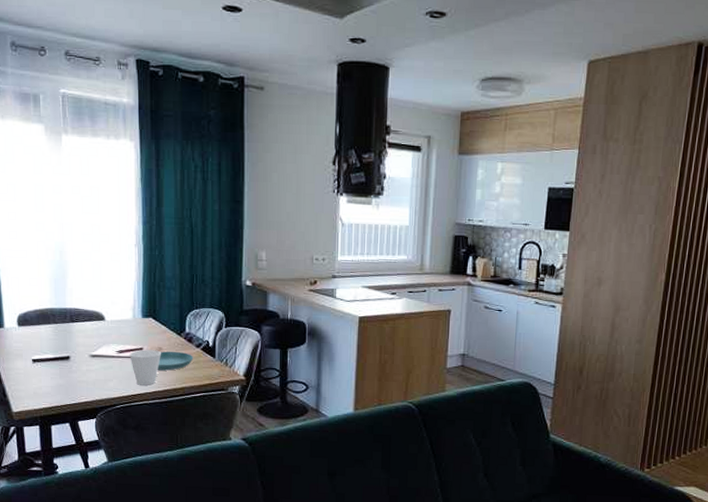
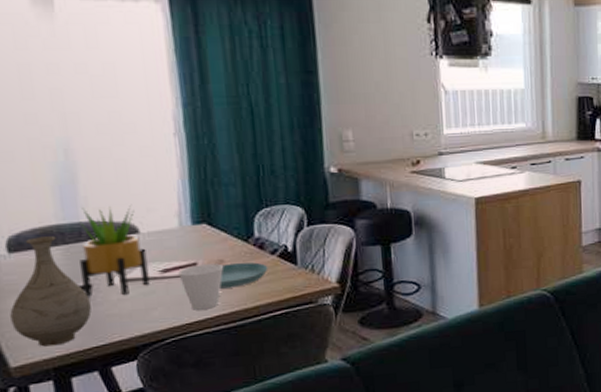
vase: none [16,316,68,400] -> present [10,236,92,347]
potted plant: none [63,297,109,368] -> present [78,205,150,297]

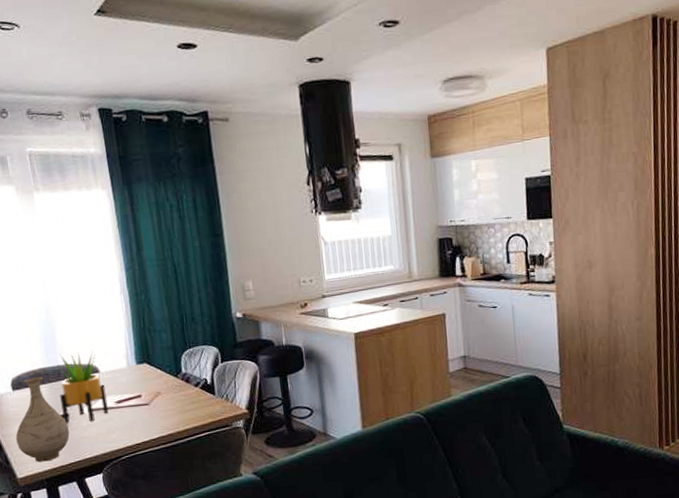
cup: present [178,263,224,310] -> none [128,395,161,433]
saucer: present [218,262,268,289] -> none [158,393,194,416]

